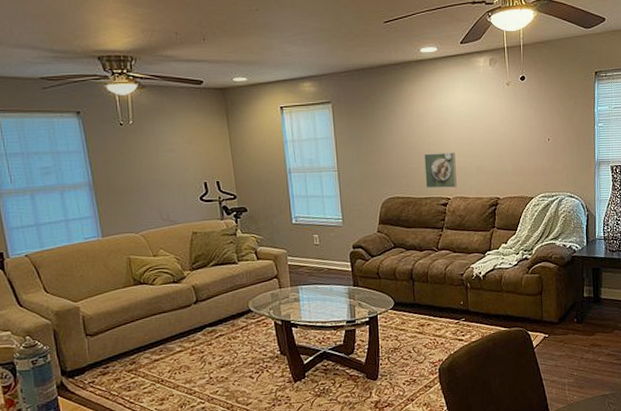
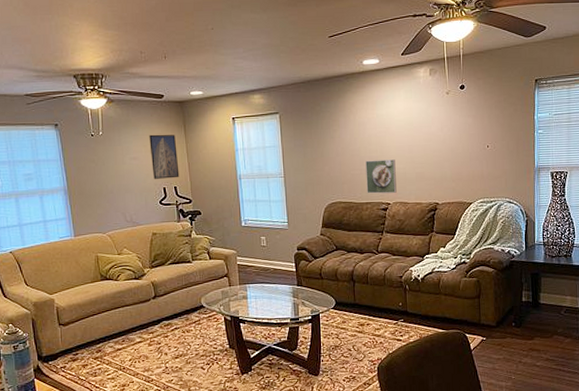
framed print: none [187,124,222,173] -> present [149,134,180,179]

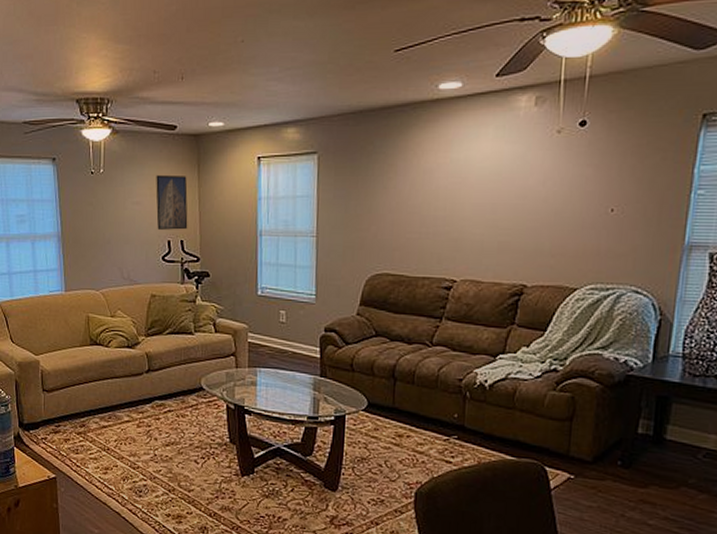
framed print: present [365,159,397,194] -> none [425,221,470,267]

